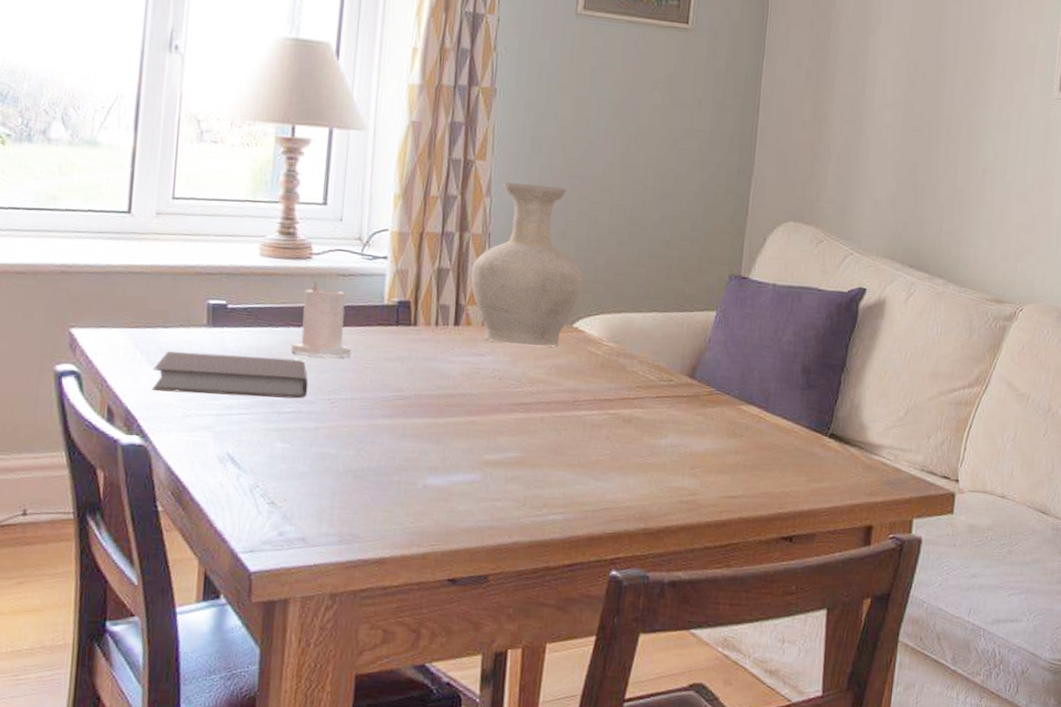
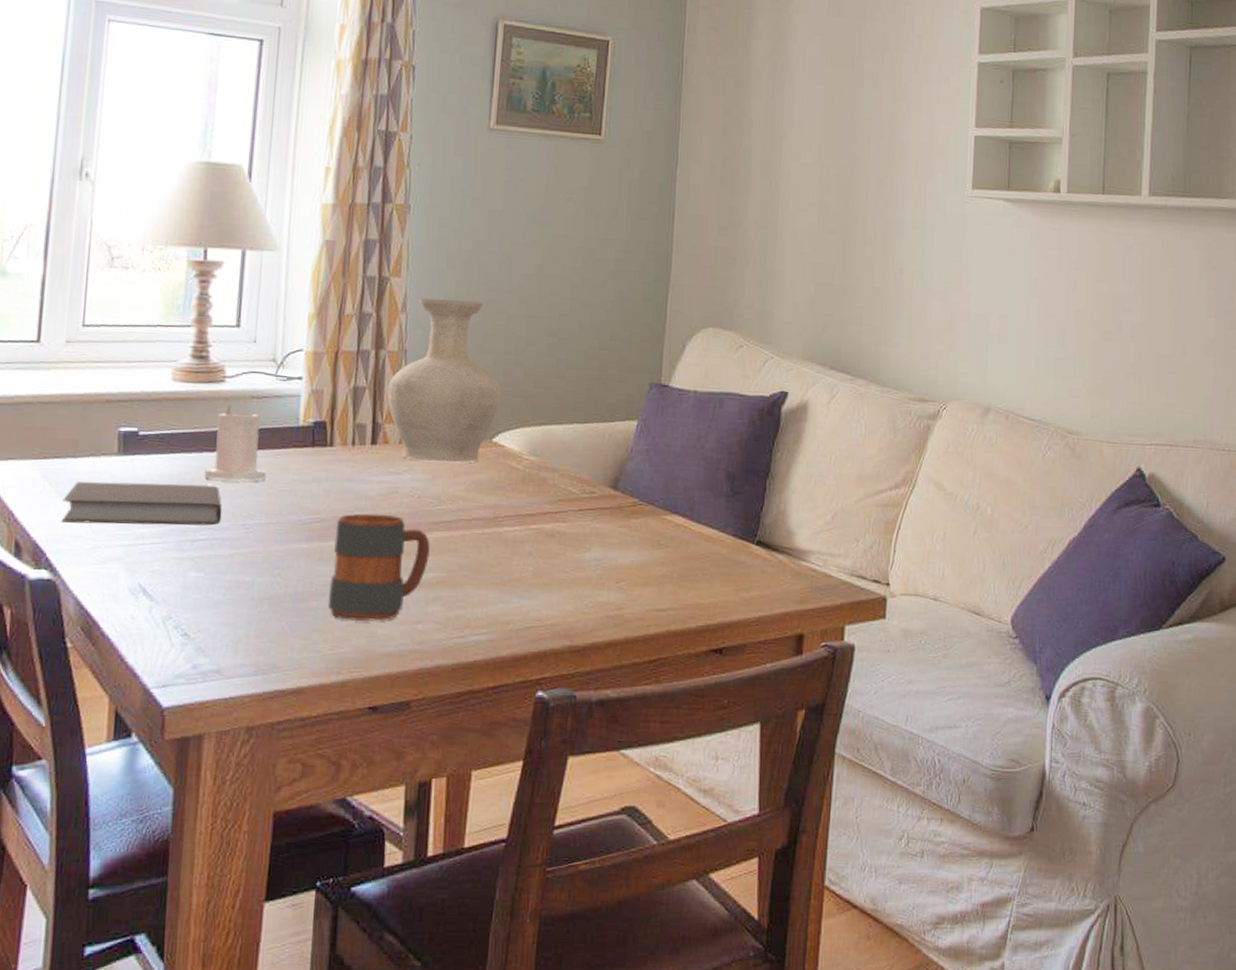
mug: none [409,392,510,497] -> present [327,513,430,621]

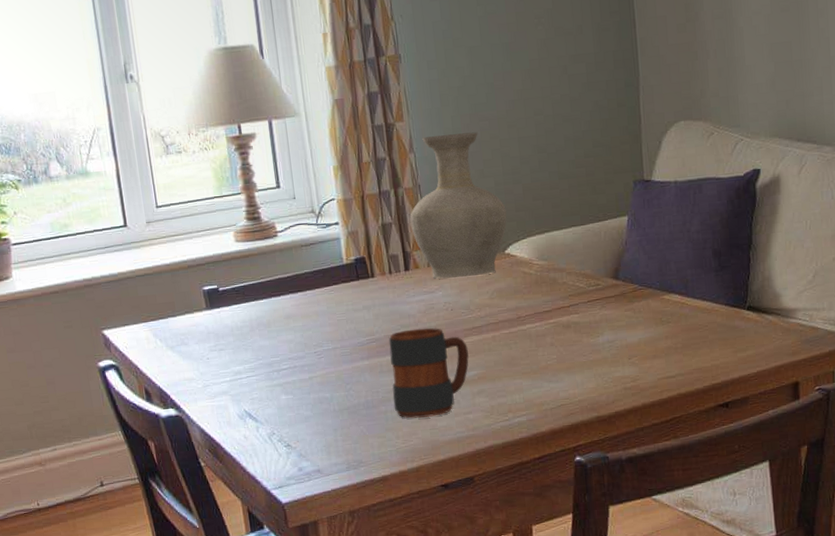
notebook: present [61,481,222,526] -> none [172,323,297,370]
candle: present [204,405,267,482] -> none [276,255,326,319]

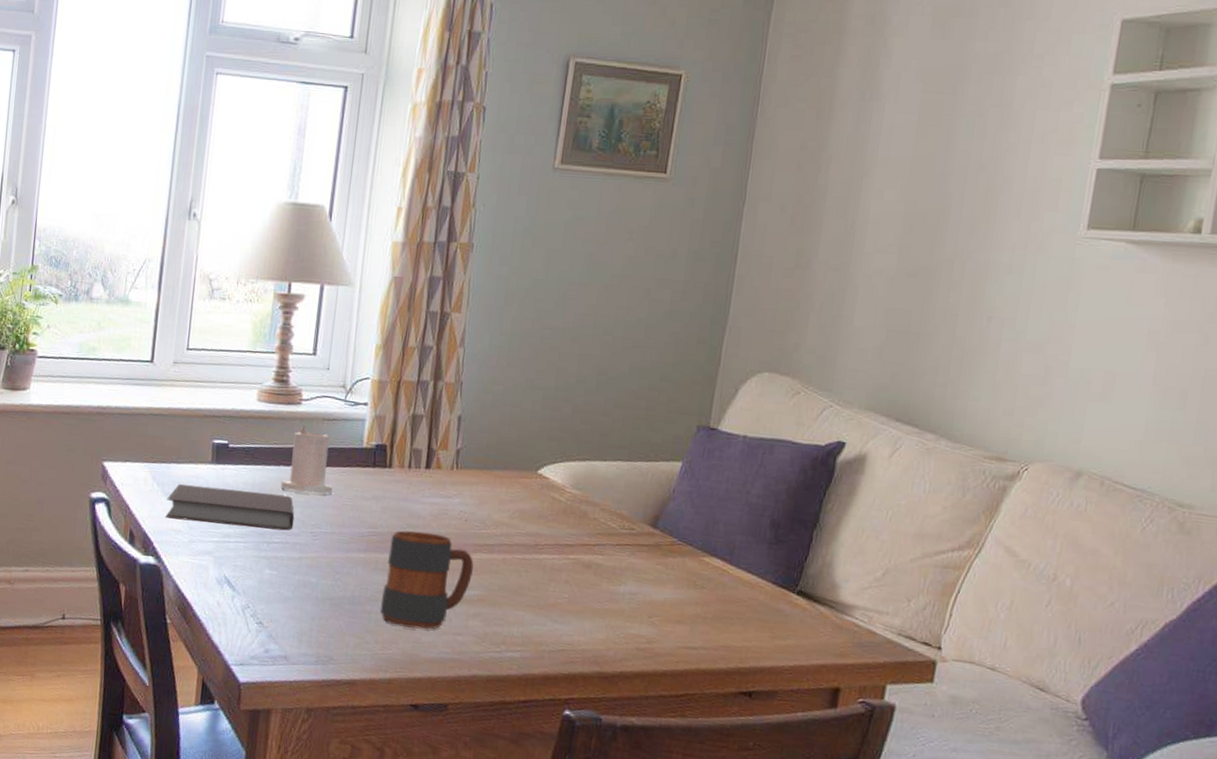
notebook: none [172,323,297,370] -> present [165,484,294,531]
candle: none [276,255,326,319] -> present [280,425,333,495]
vase: present [410,132,507,279] -> none [442,333,550,492]

